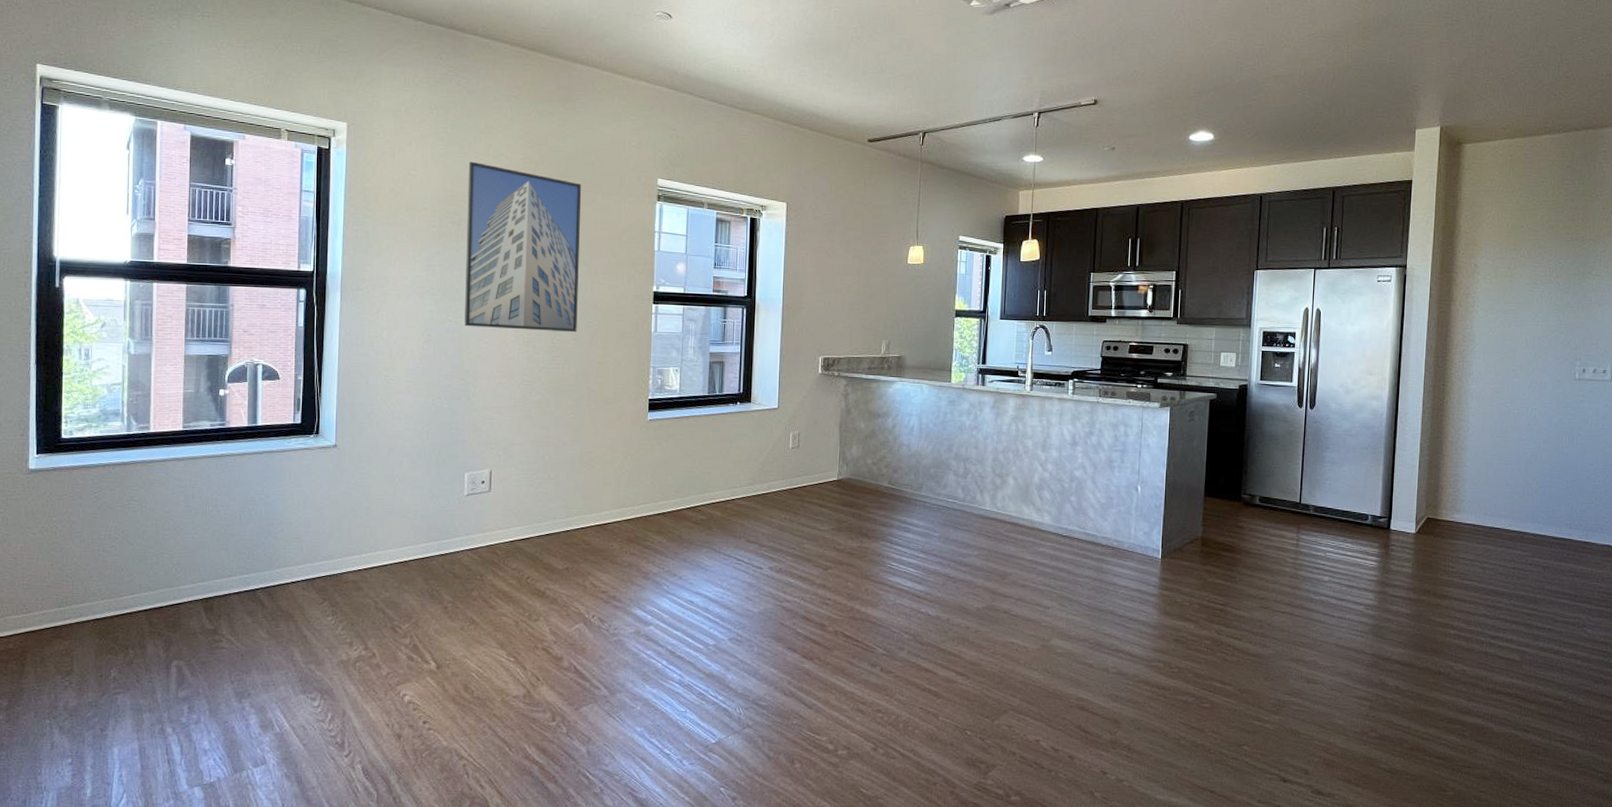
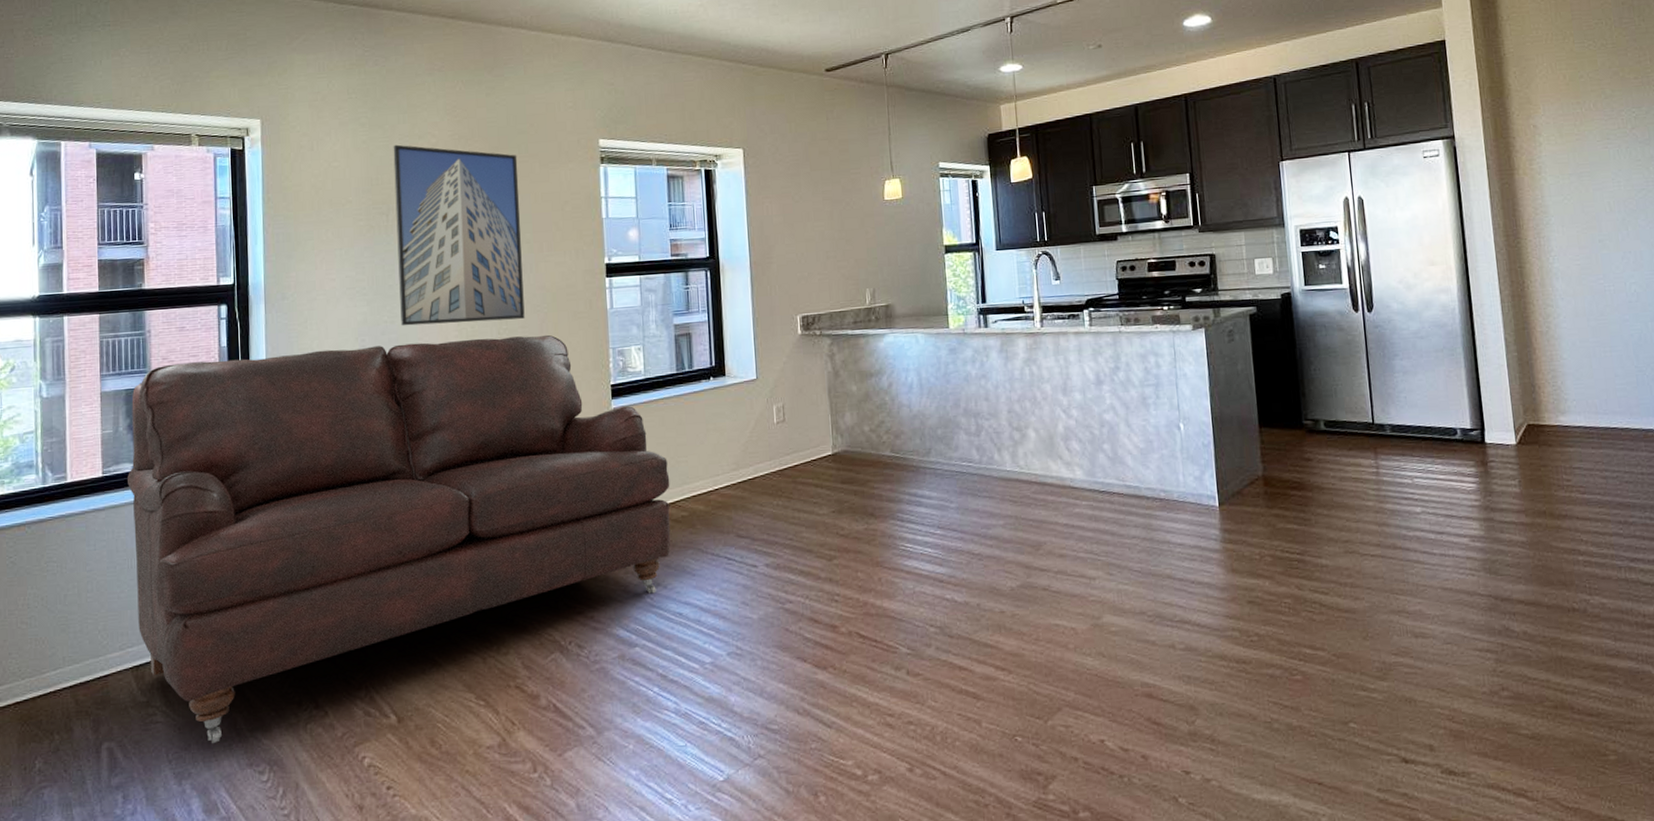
sofa: none [206,337,693,670] -> present [128,334,671,743]

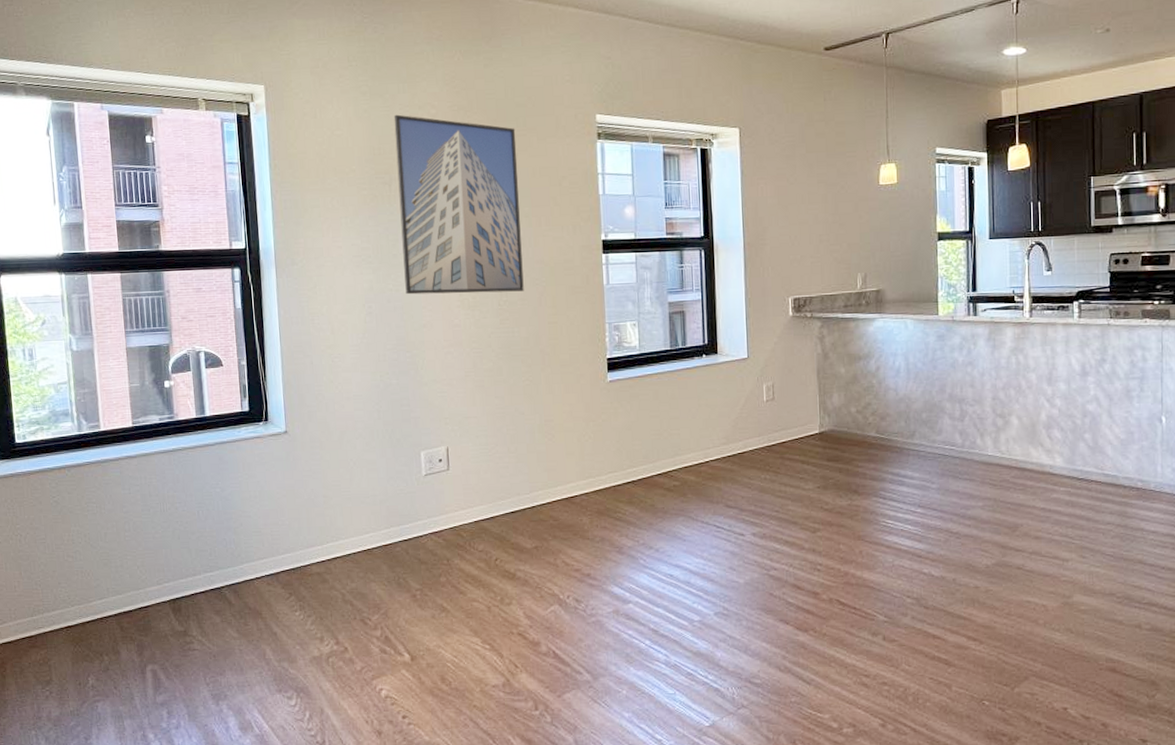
sofa: present [128,334,671,743] -> none [155,307,663,670]

